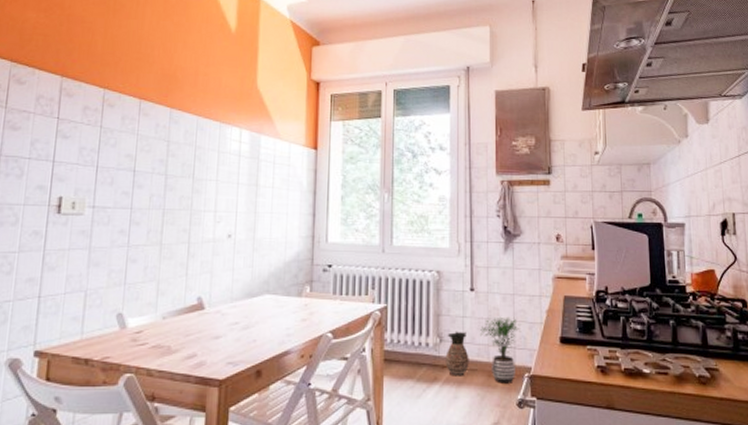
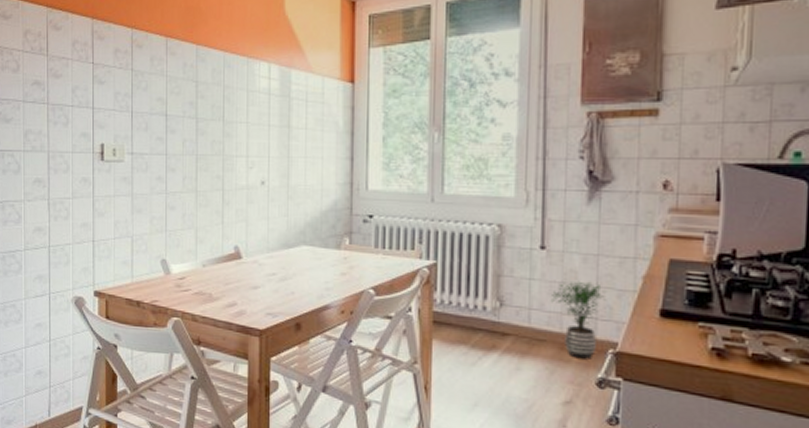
ceramic jug: present [445,331,469,376] -> none [506,294,536,347]

